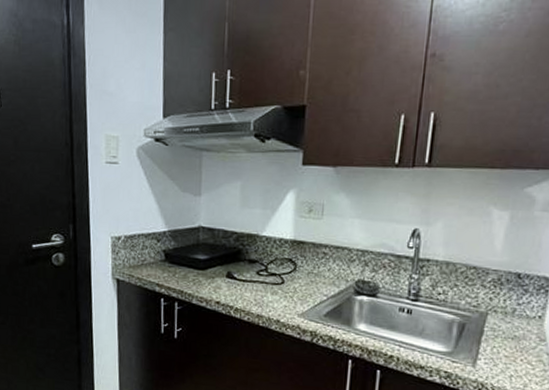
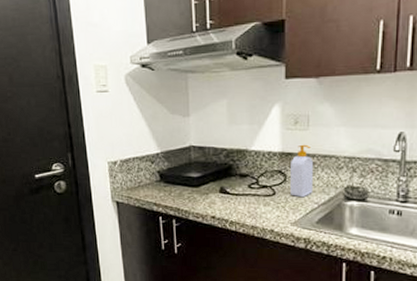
soap bottle: none [300,233,325,289] -> present [291,144,313,198]

